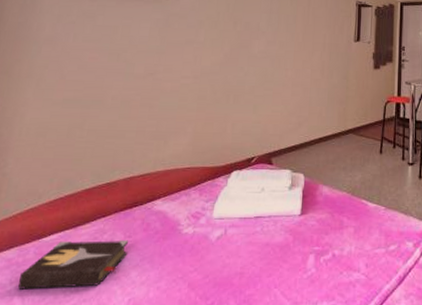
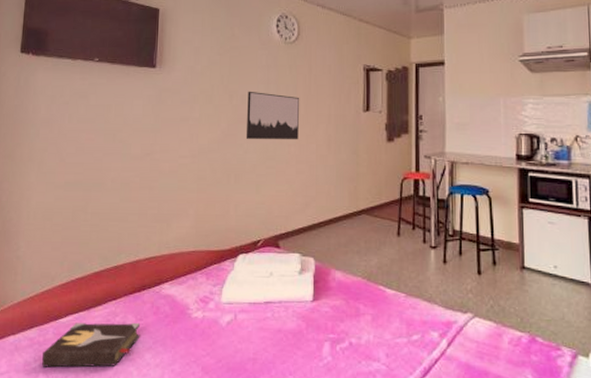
wall art: none [246,19,299,65] -> present [245,91,300,140]

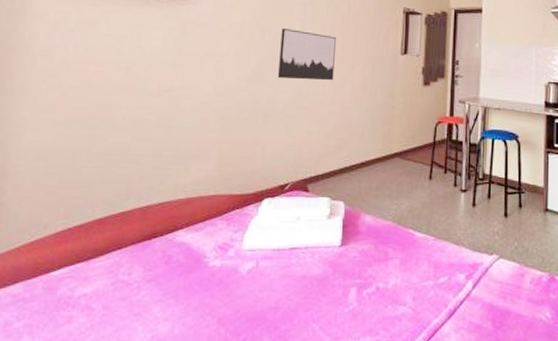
hardback book: present [42,322,141,368] -> none [27,273,149,327]

